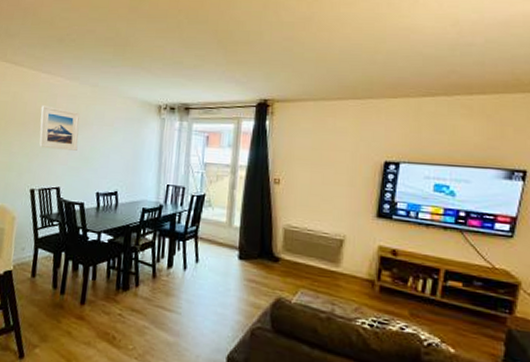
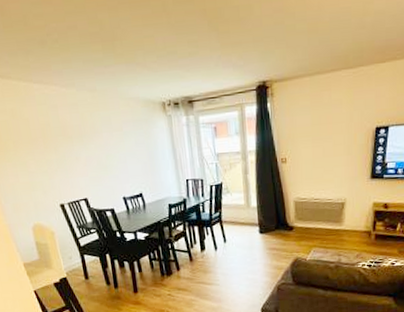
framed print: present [39,105,80,151] -> none [44,119,94,164]

